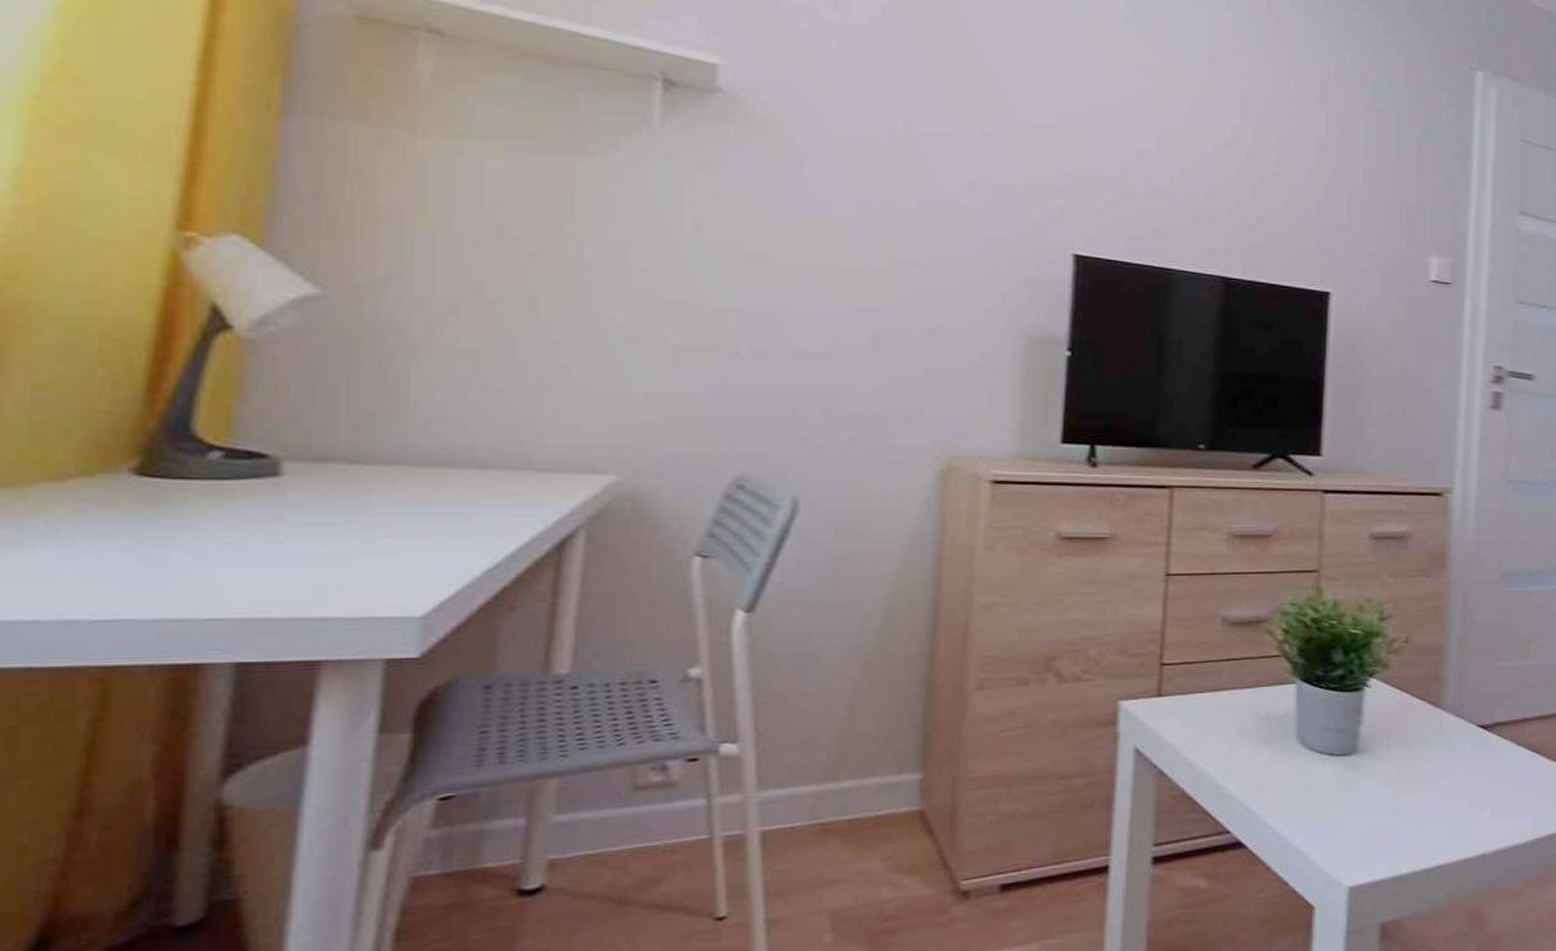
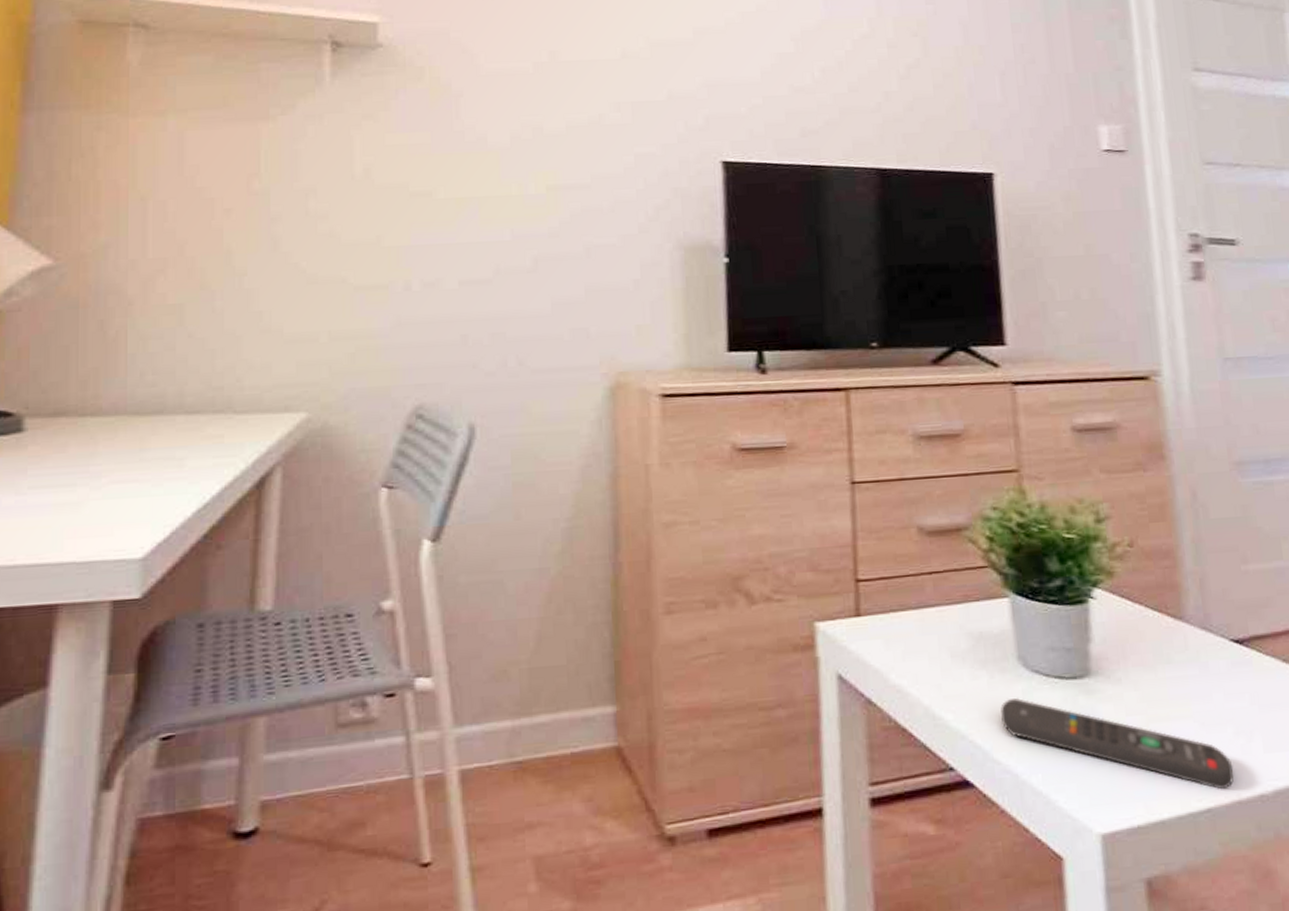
remote control: none [1276,771,1465,850] -> present [1000,697,1234,790]

